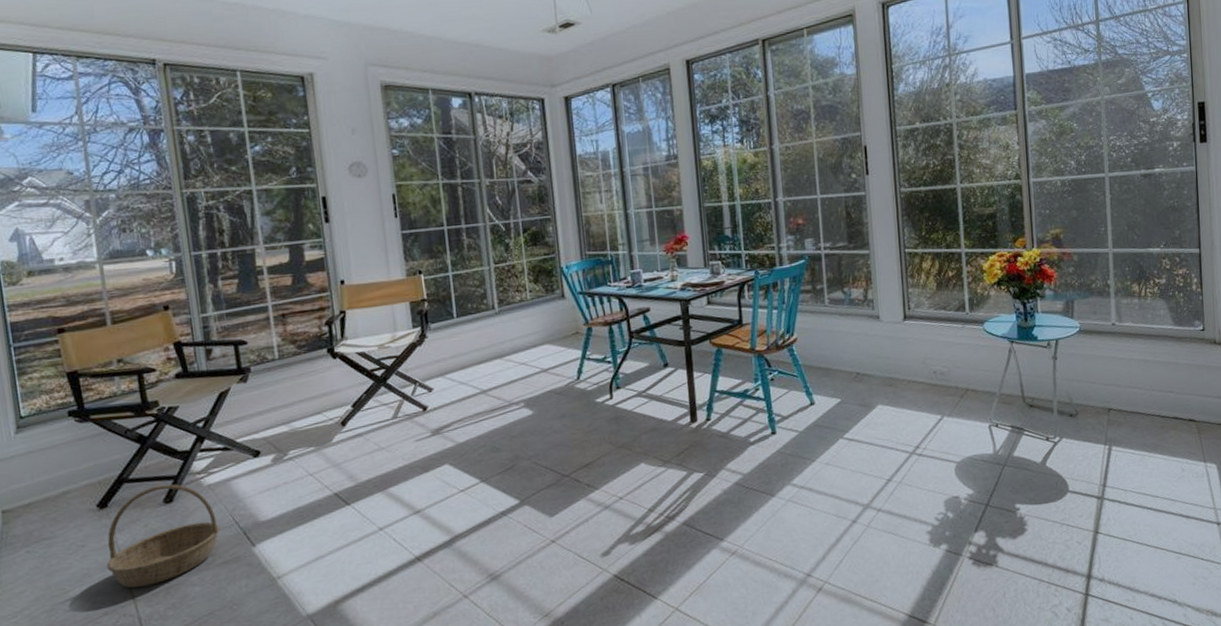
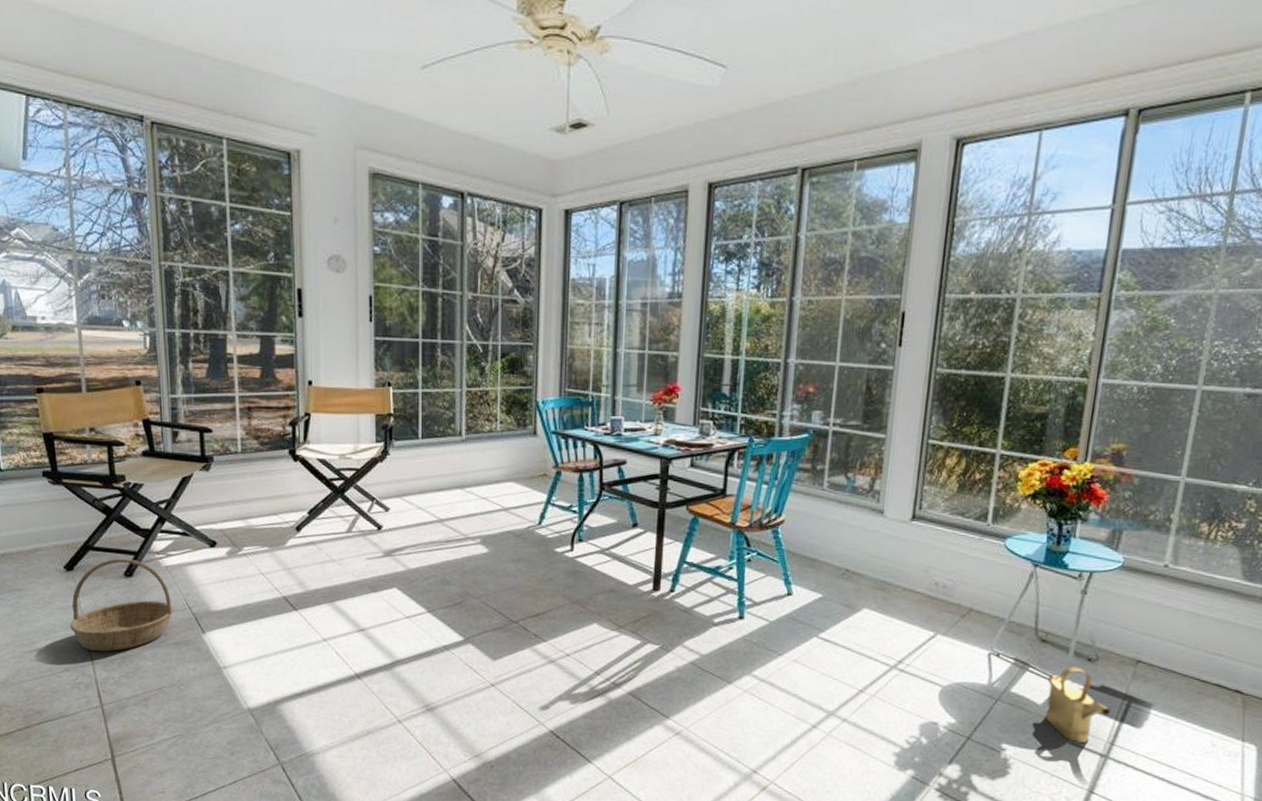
watering can: none [1041,424,1098,490] -> present [1045,667,1112,743]

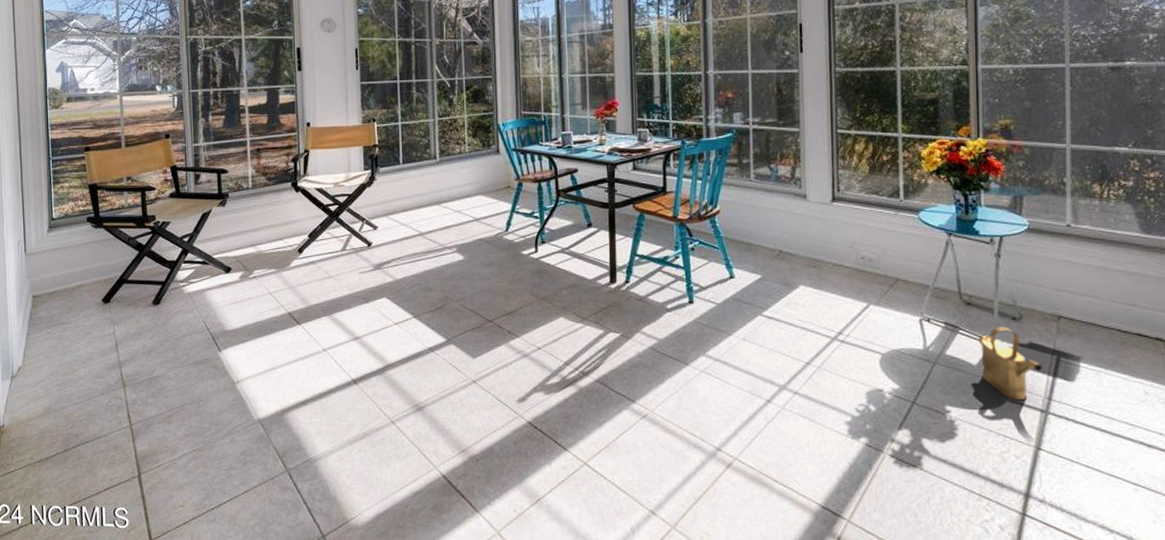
basket: present [70,558,174,652] -> none [106,289,195,374]

